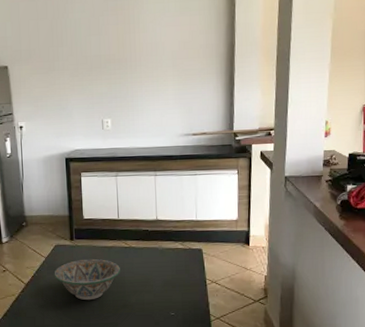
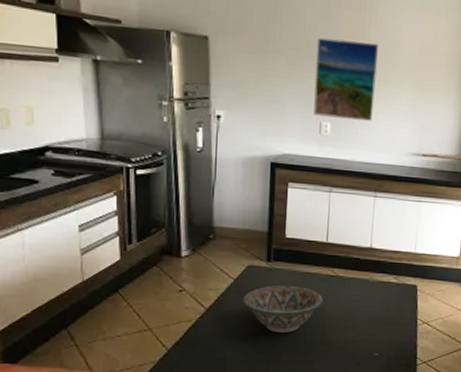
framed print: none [93,48,146,115] -> present [313,37,378,121]

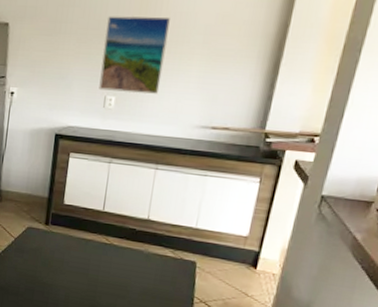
decorative bowl: present [242,285,323,333] -> none [21,247,95,293]

